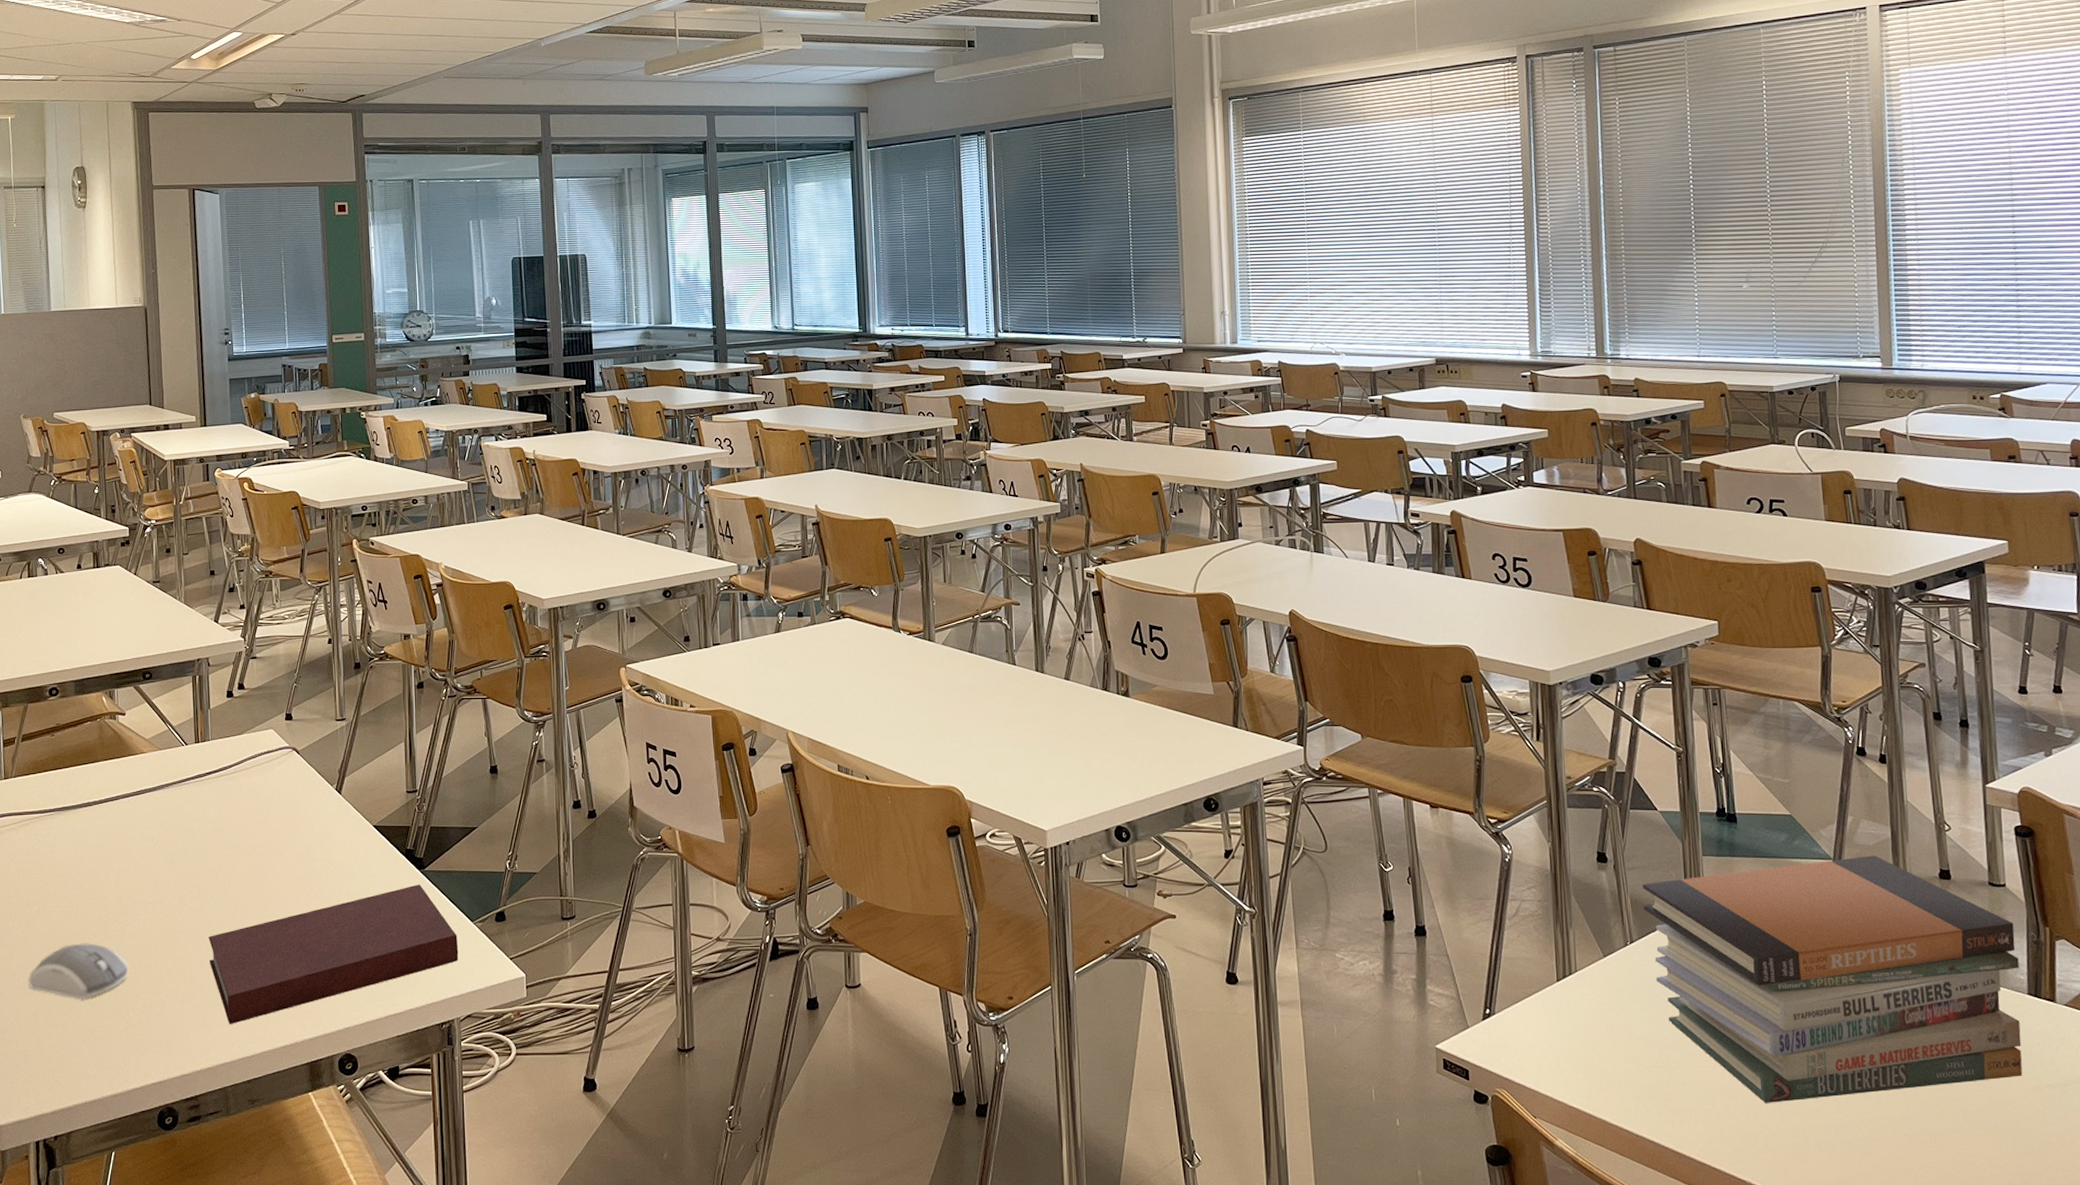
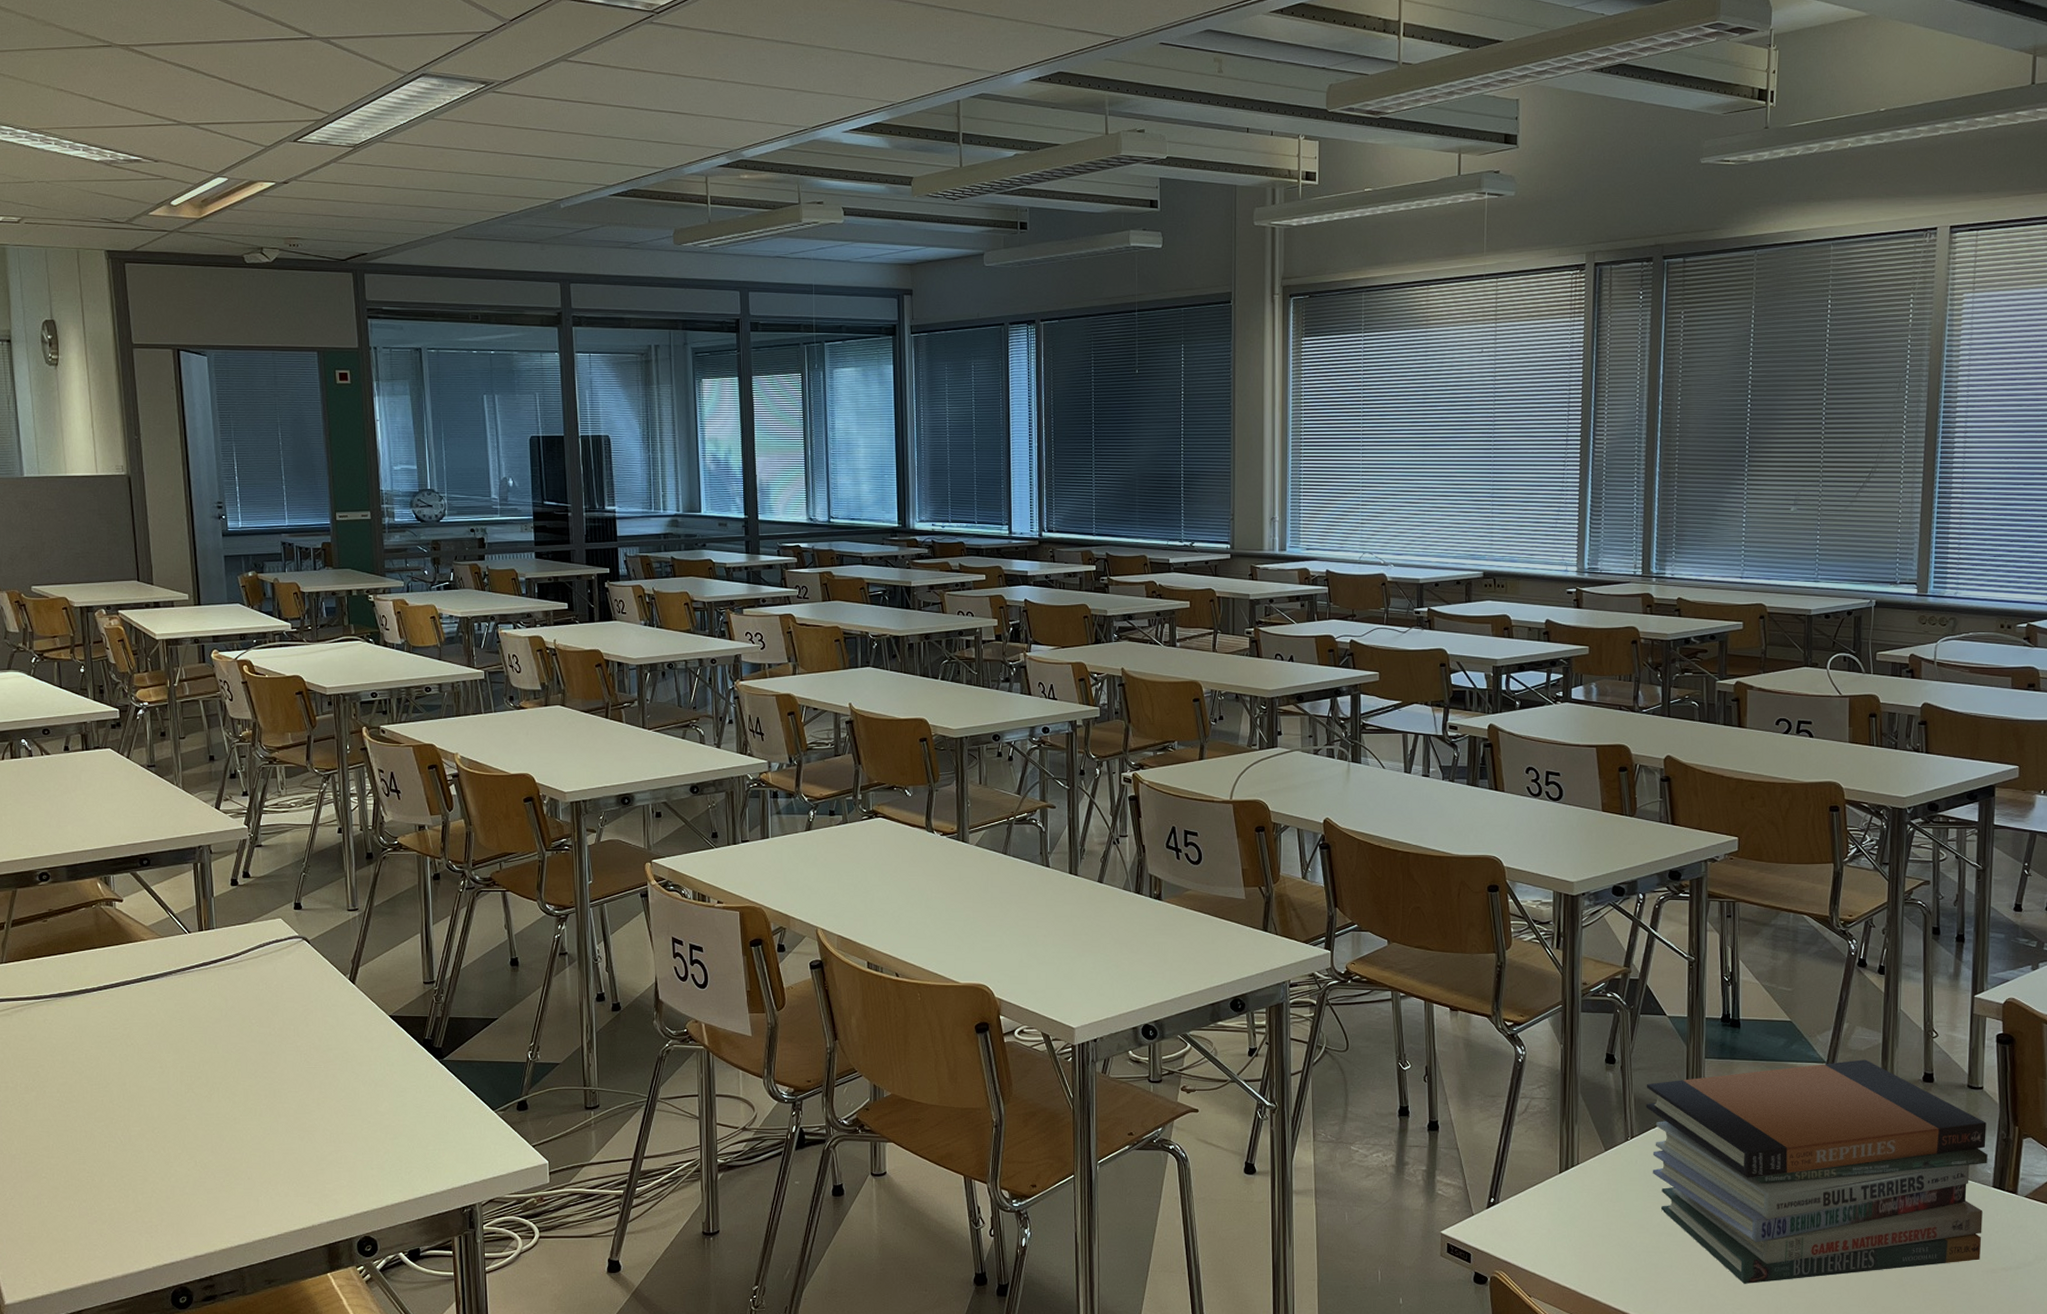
computer mouse: present [28,943,129,1000] -> none [30,1128,136,1183]
notebook: present [208,884,459,1024] -> none [219,1074,480,1208]

